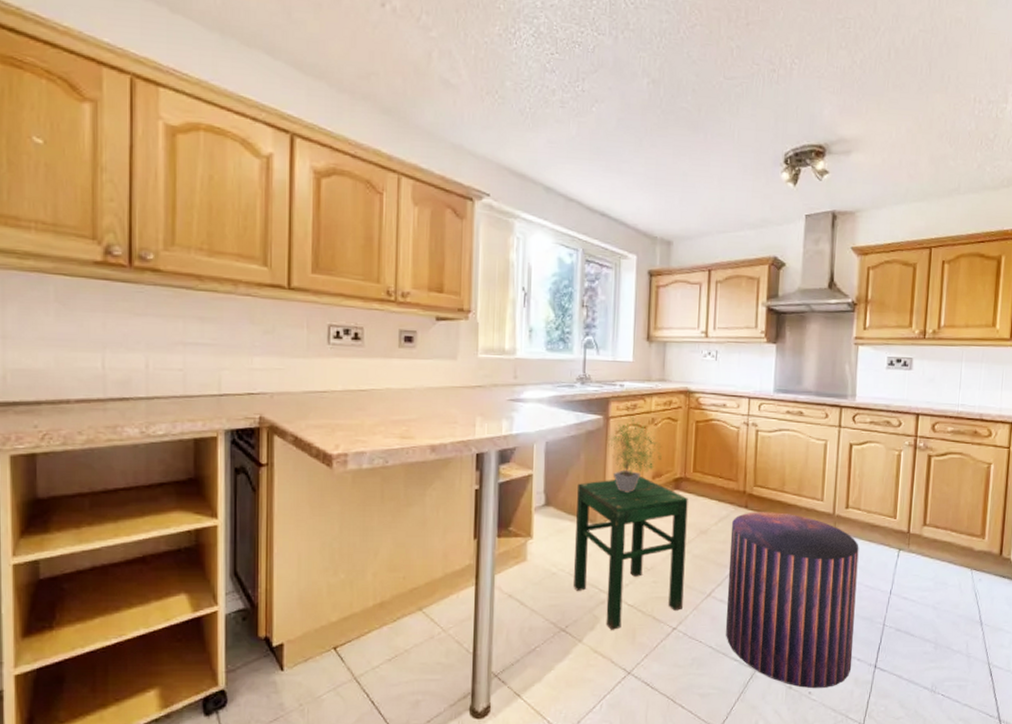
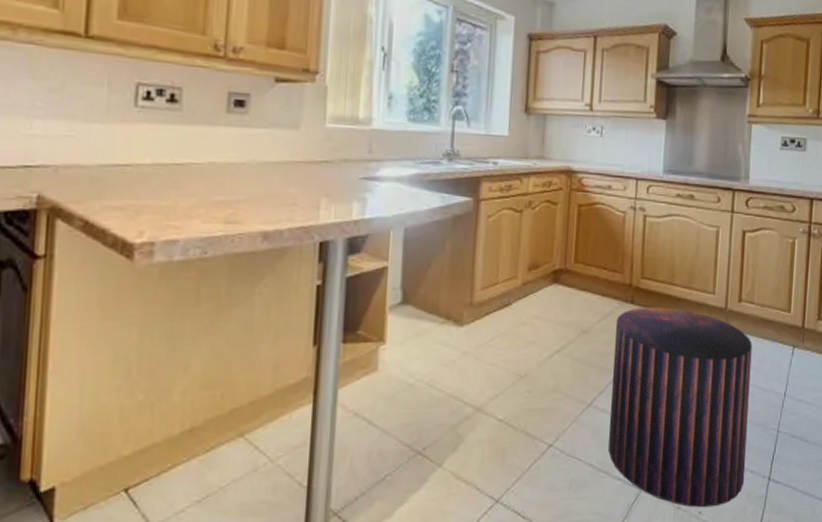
stool: present [574,477,688,630] -> none [434,268,569,451]
potted plant: present [608,416,662,492] -> none [478,198,540,287]

